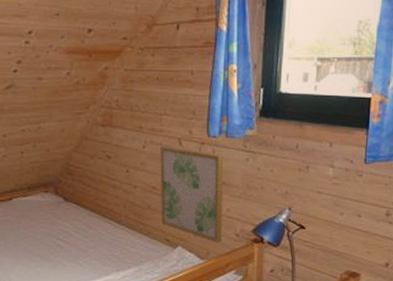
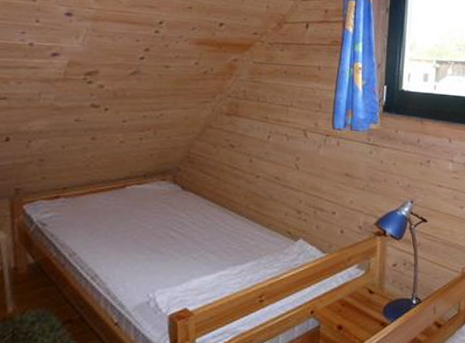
wall art: present [160,146,223,243] -> none [283,137,347,236]

